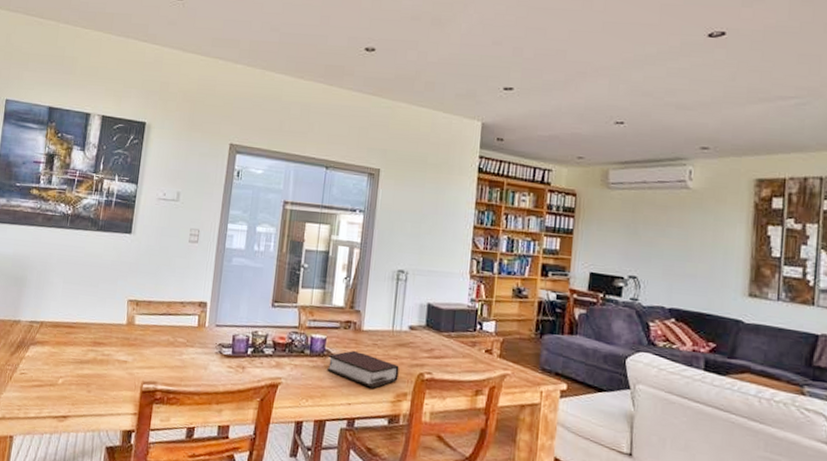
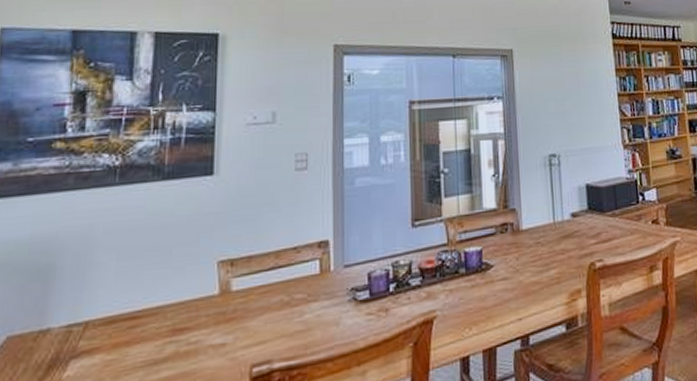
bible: present [327,350,399,388] -> none [488,255,569,294]

